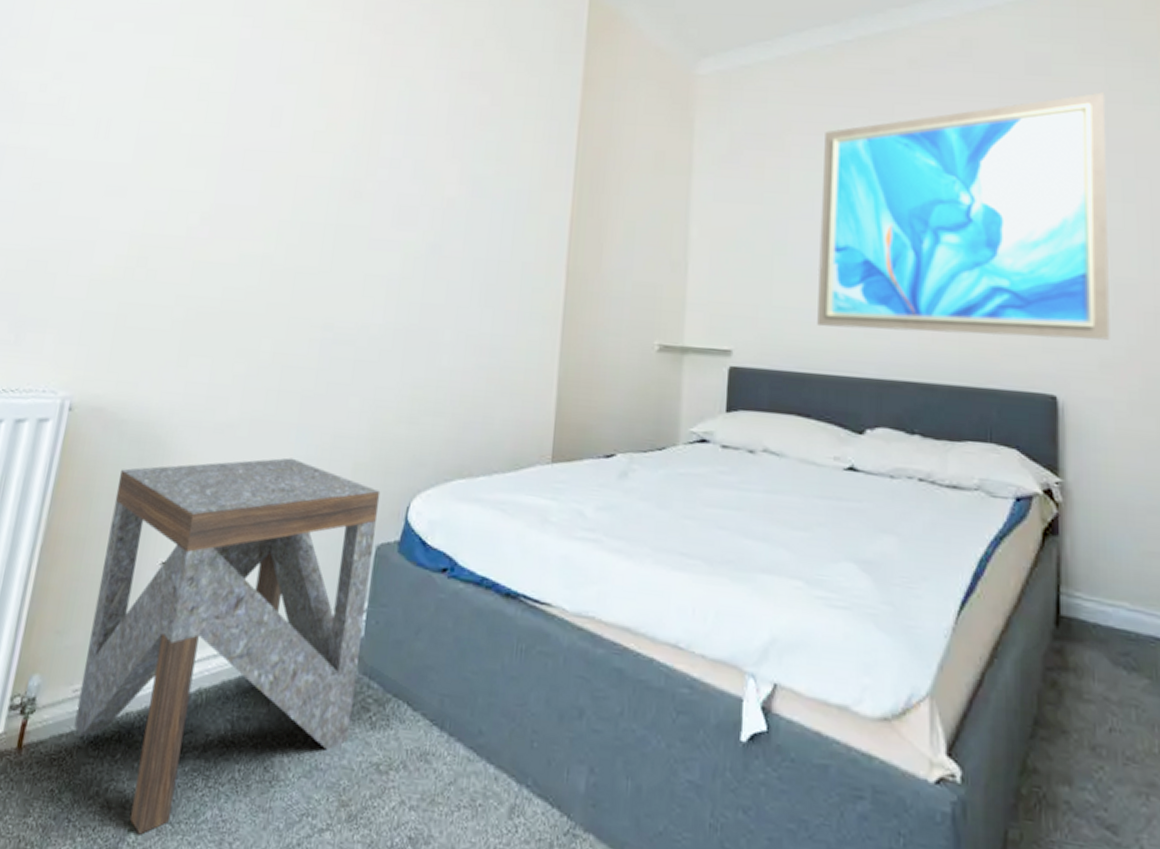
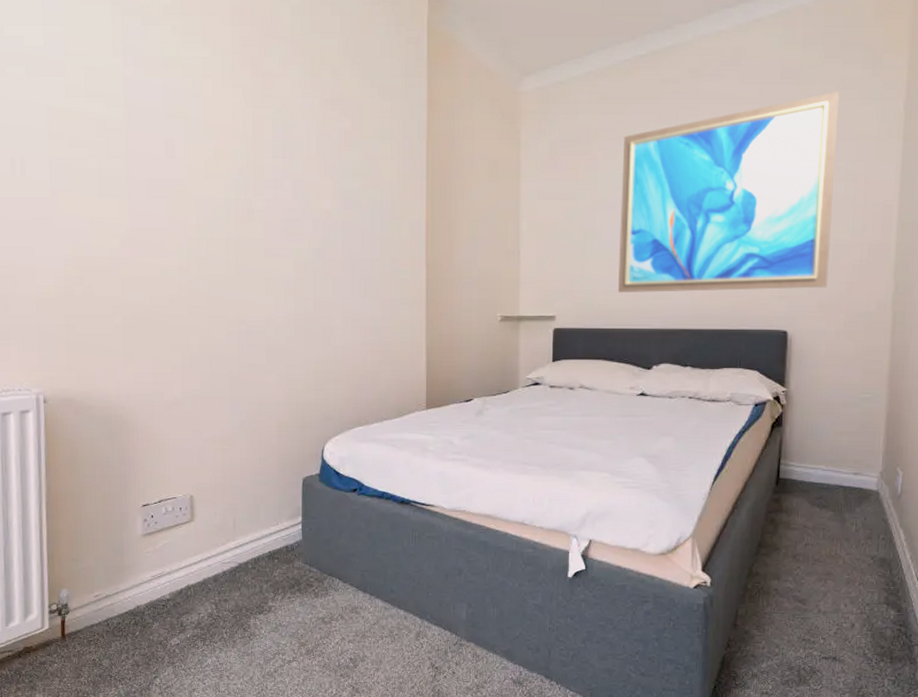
side table: present [74,458,381,835] -> none [96,423,301,679]

